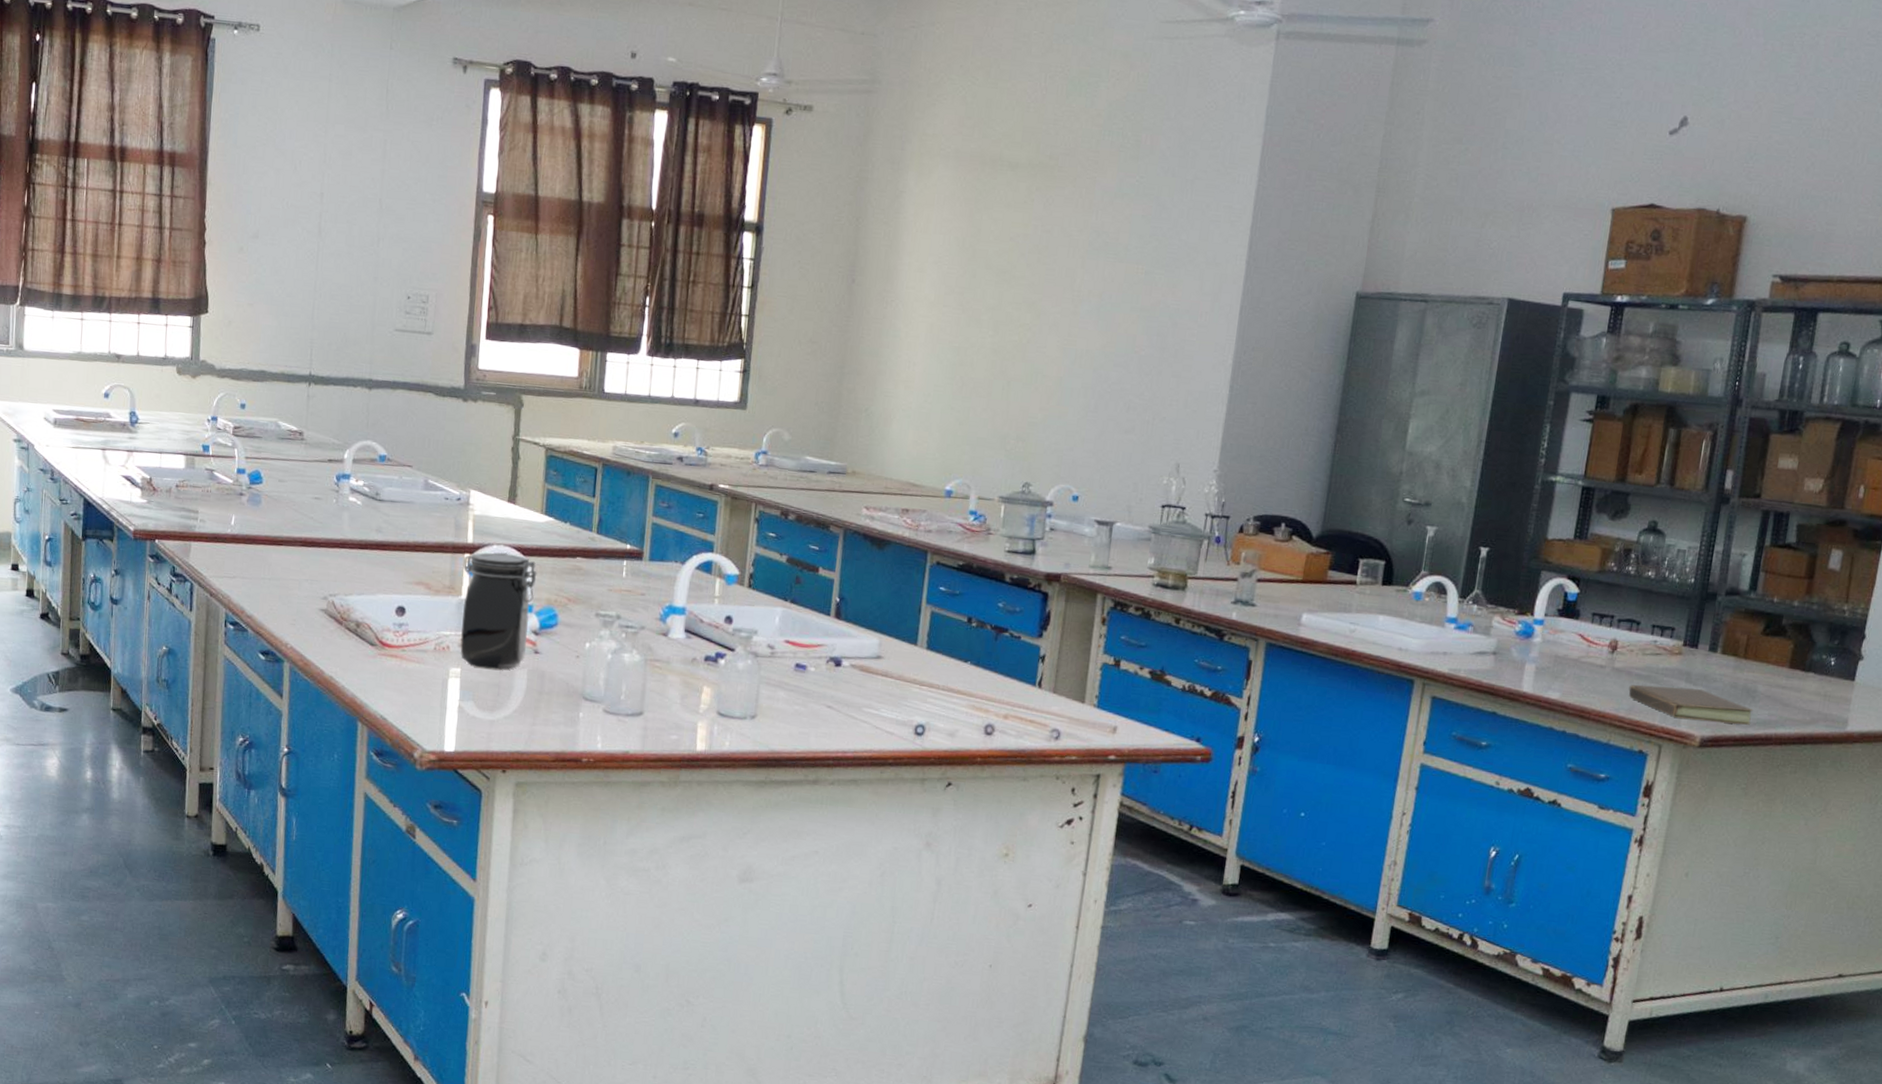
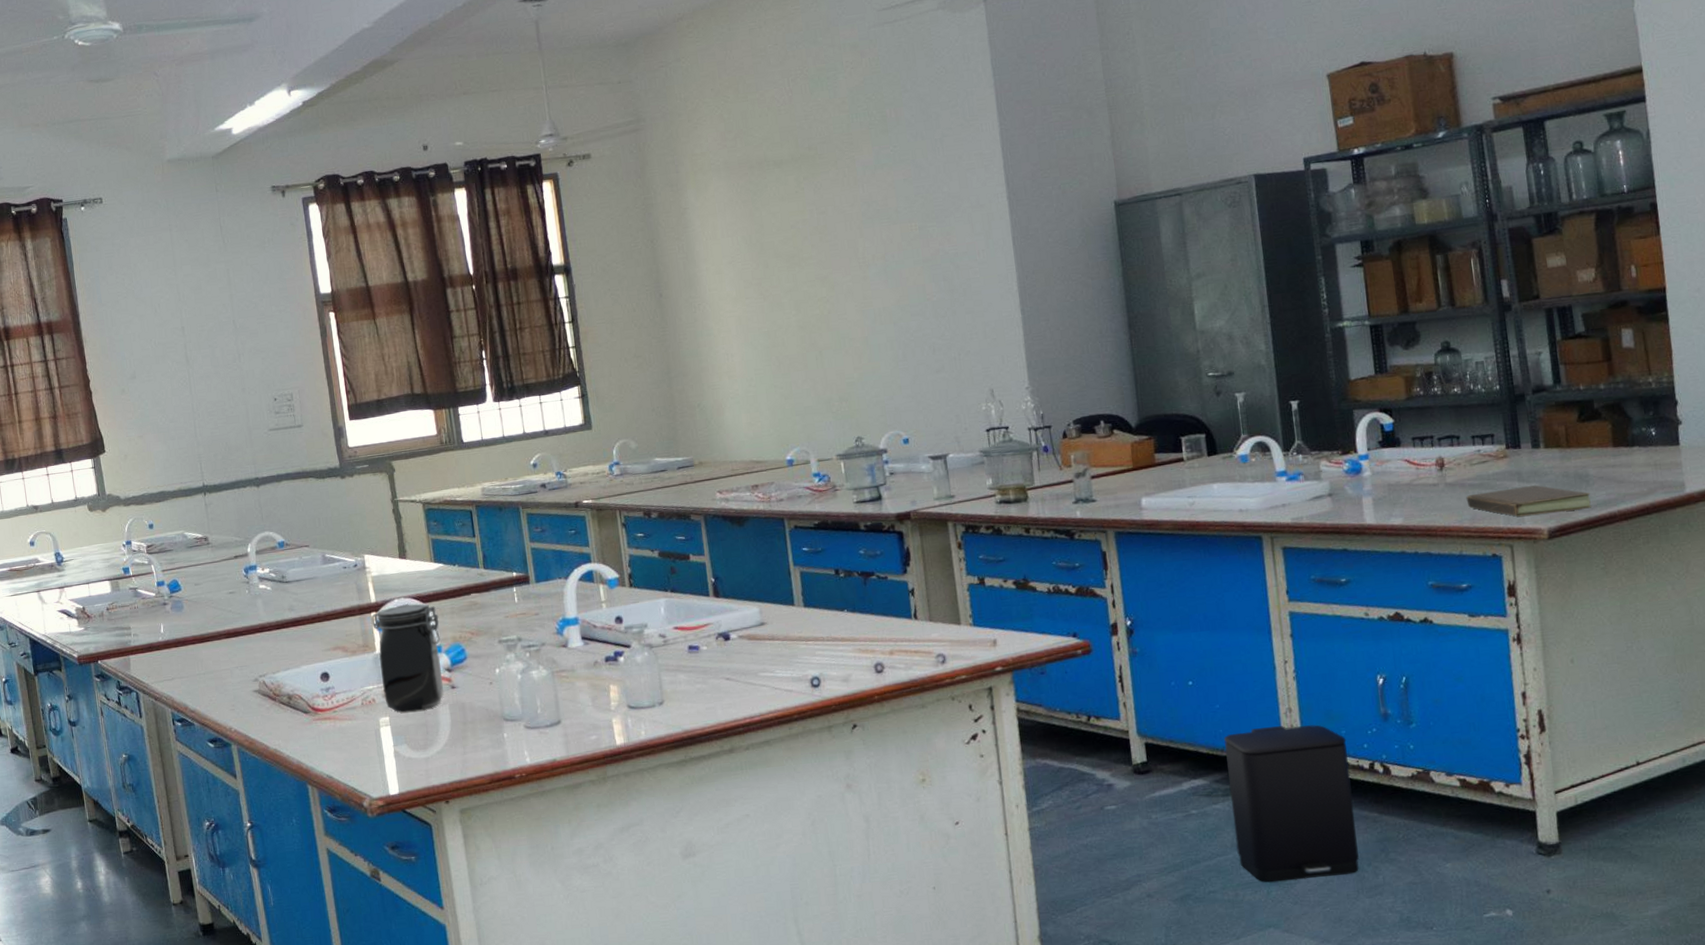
pedal bin: none [1304,874,1443,1039] -> present [1224,725,1359,882]

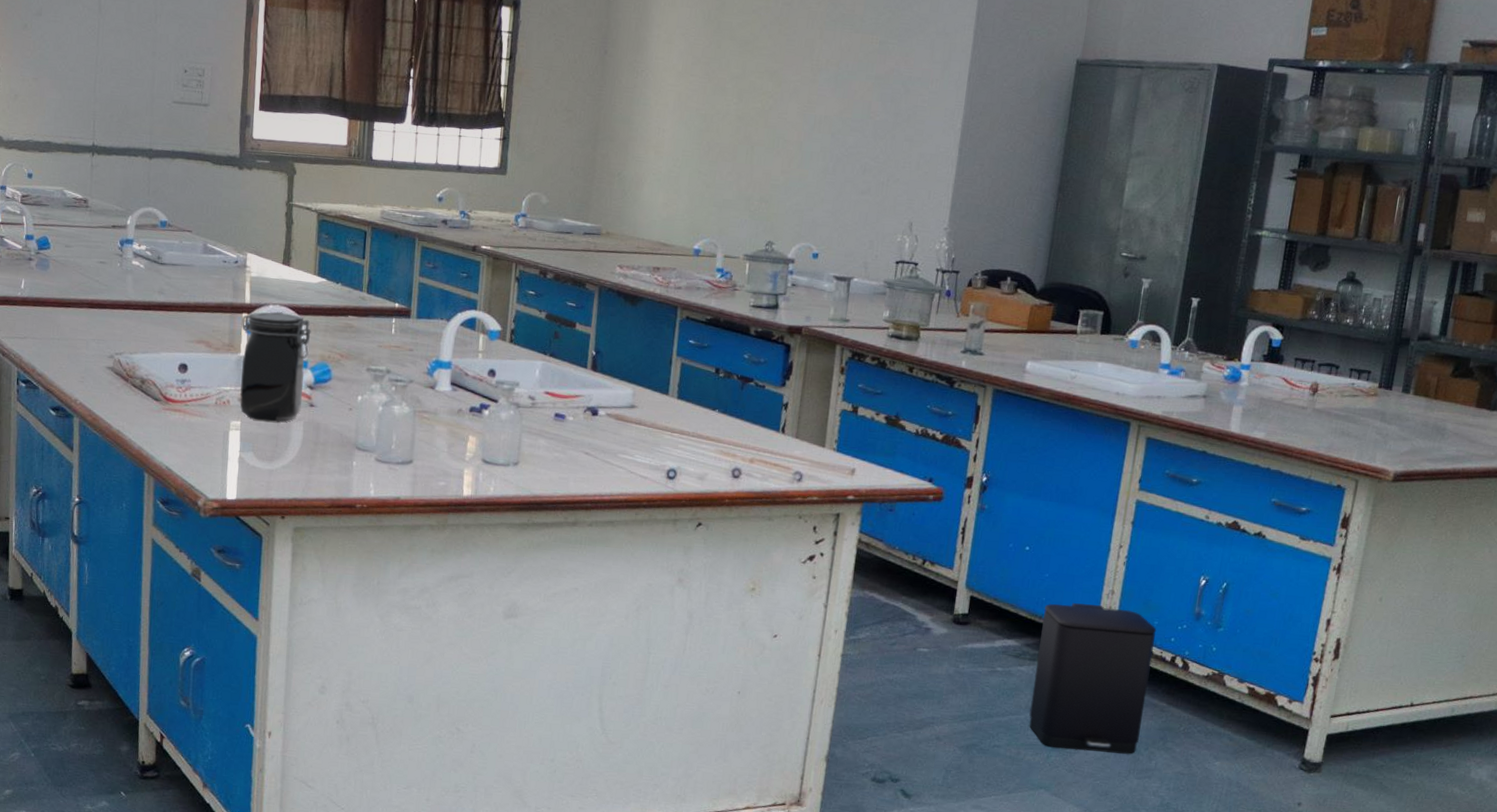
book: present [1466,485,1592,517] -> none [1328,424,1443,461]

